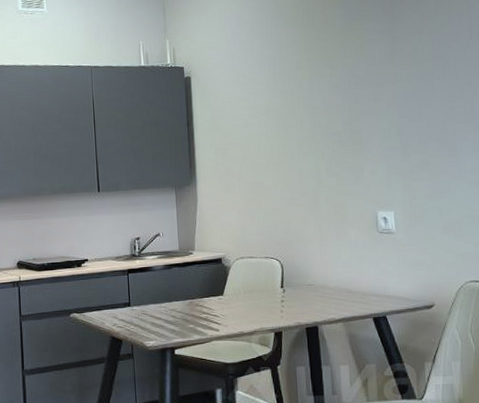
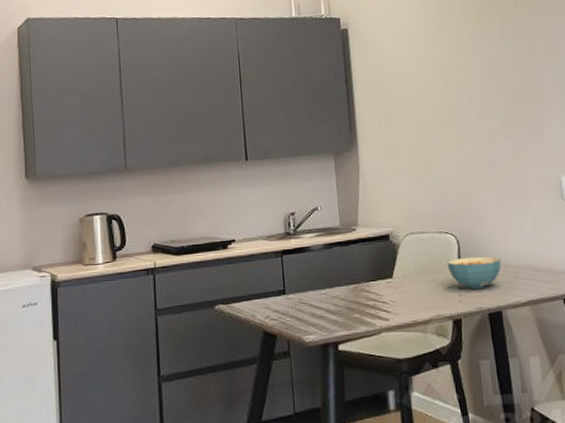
cereal bowl: none [271,279,319,307] -> present [447,256,502,289]

